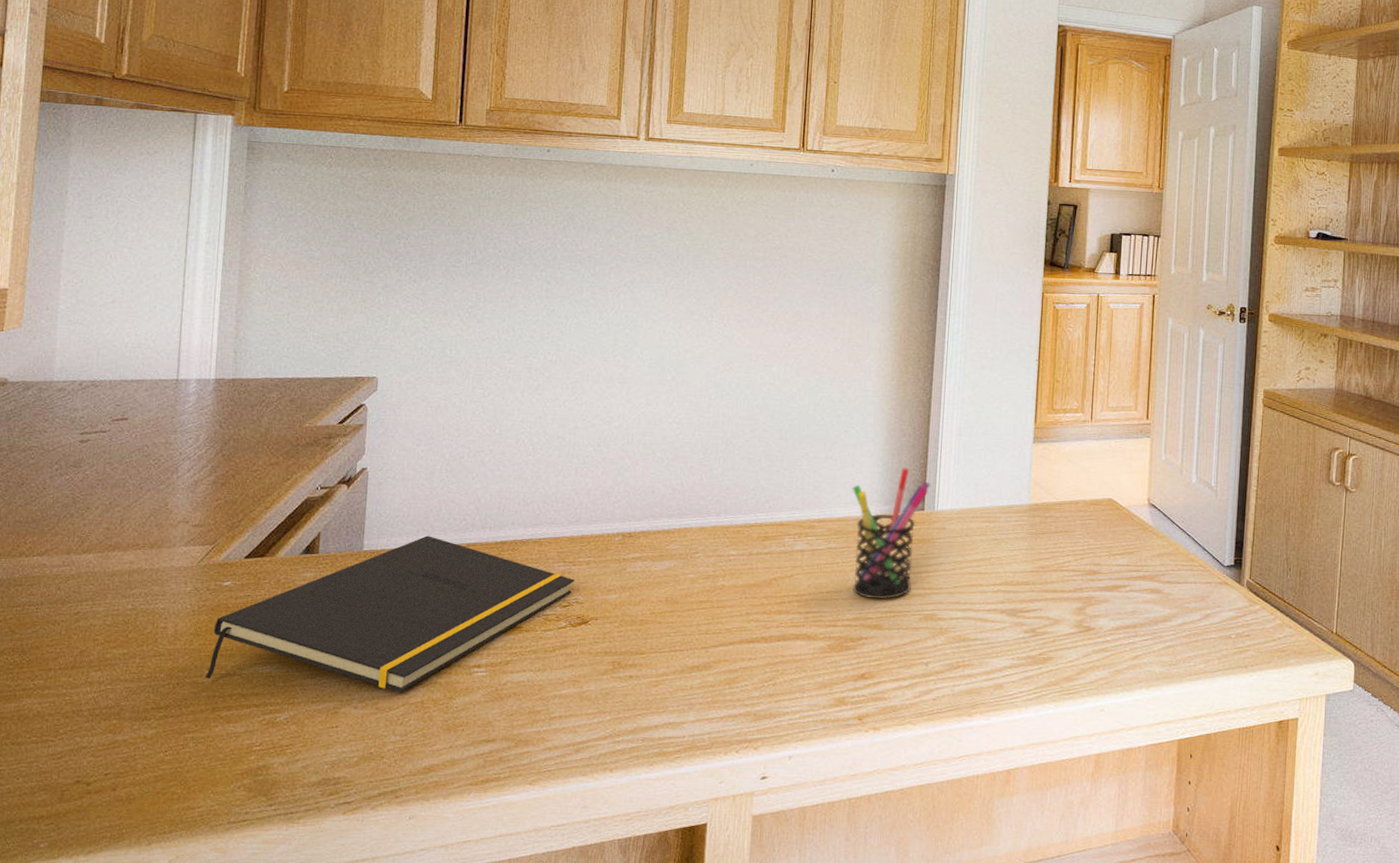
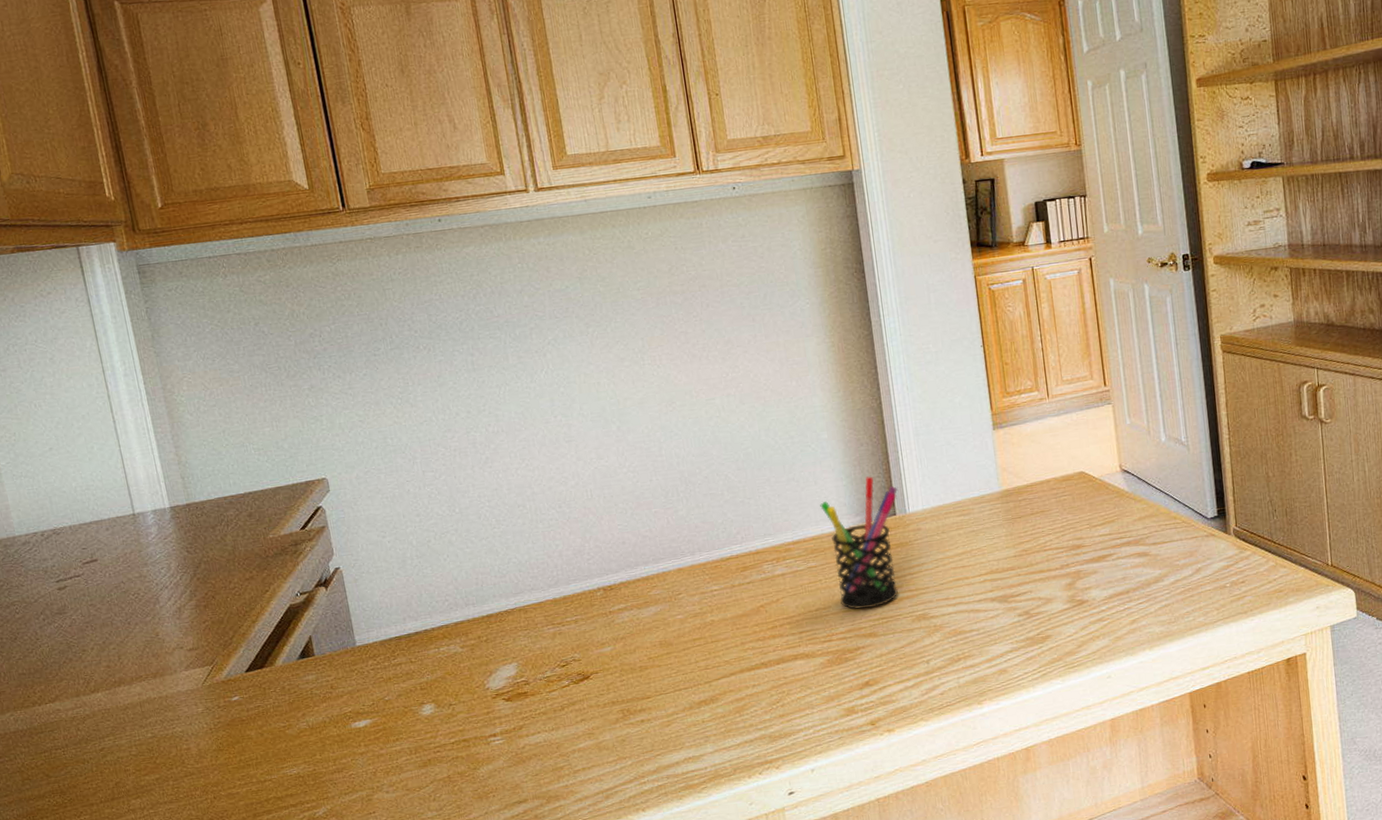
notepad: present [204,535,575,692] -> none [234,621,568,789]

